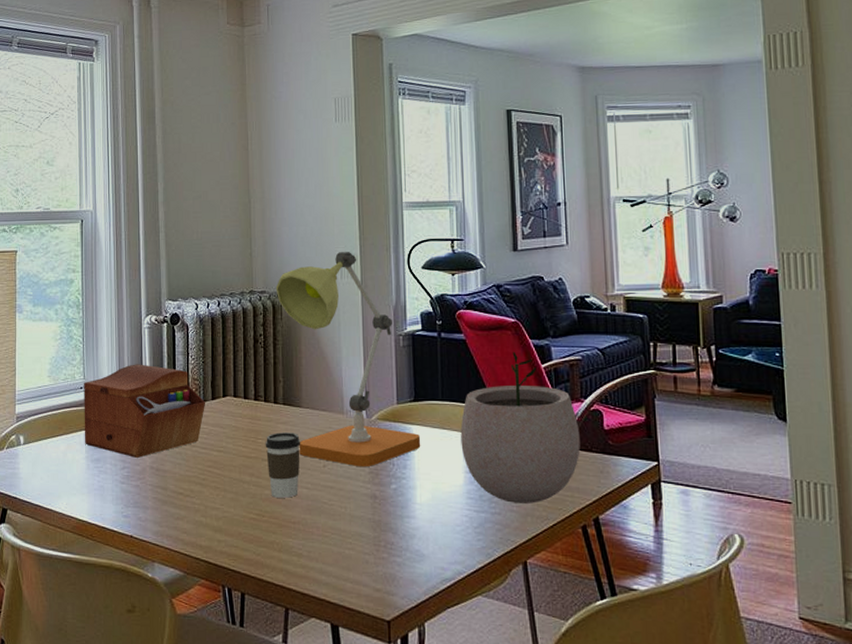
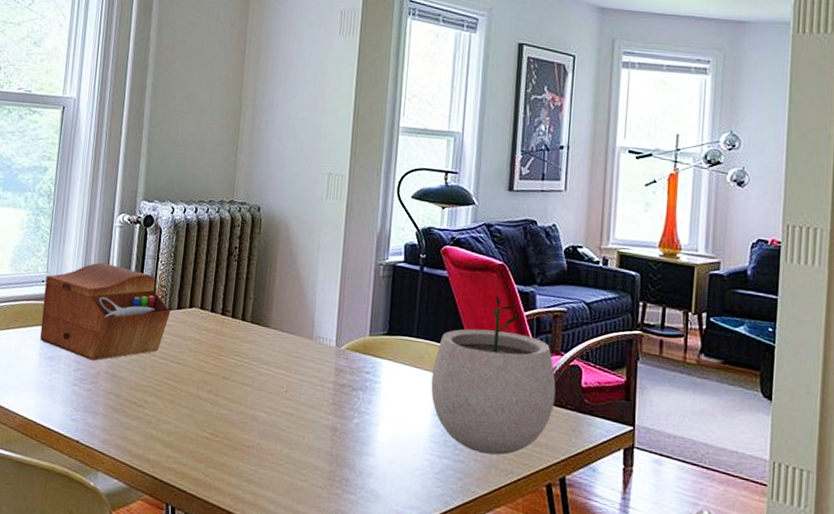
coffee cup: present [265,432,301,498] -> none [227,351,265,421]
desk lamp: present [275,252,421,467] -> none [257,171,390,398]

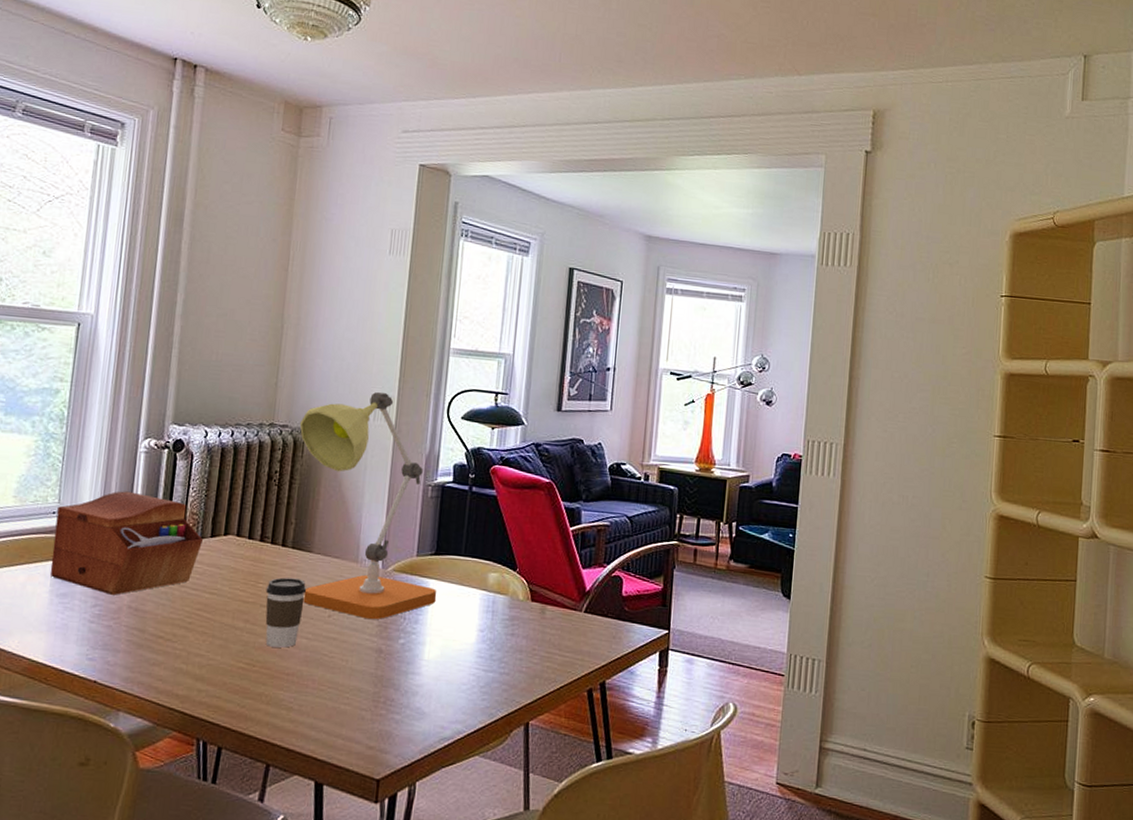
coffee cup: none [227,351,265,421] -> present [265,577,307,648]
desk lamp: none [257,171,390,398] -> present [299,392,437,620]
plant pot: present [431,295,556,456] -> none [477,512,599,665]

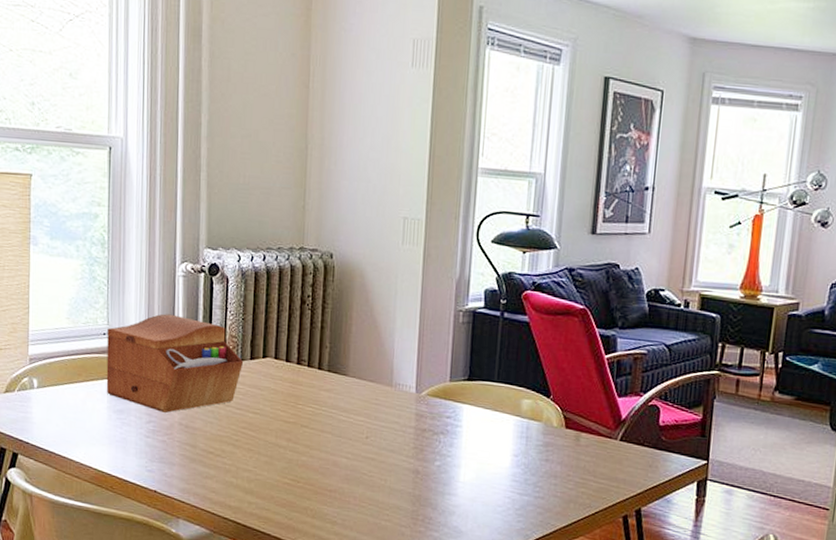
coffee cup: present [265,577,307,648] -> none [305,399,344,466]
desk lamp: present [299,392,437,620] -> none [329,215,471,442]

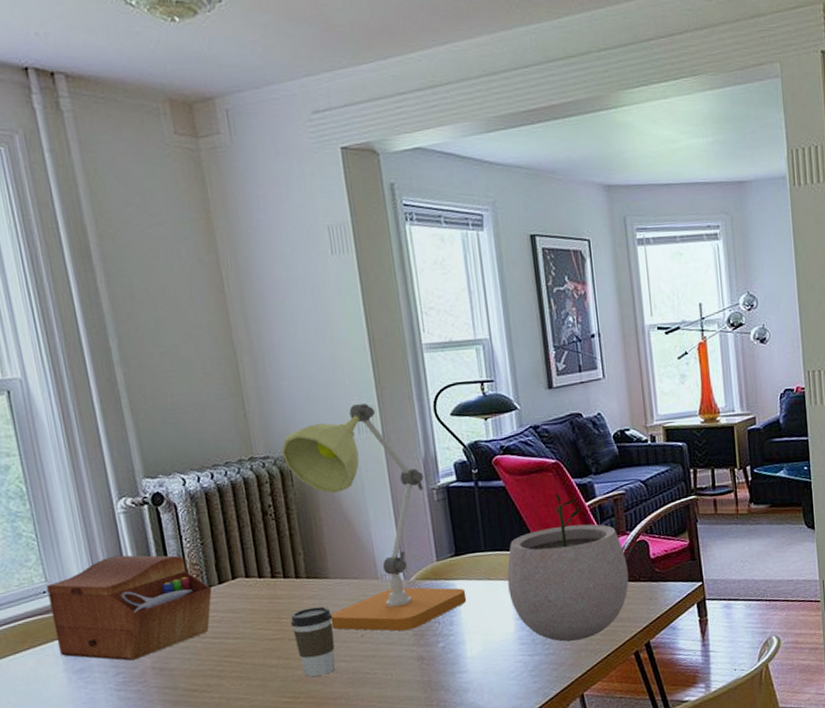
coffee cup: none [305,399,344,466] -> present [290,606,336,677]
desk lamp: none [329,215,471,442] -> present [281,404,467,631]
plant pot: none [511,339,635,491] -> present [507,493,629,642]

